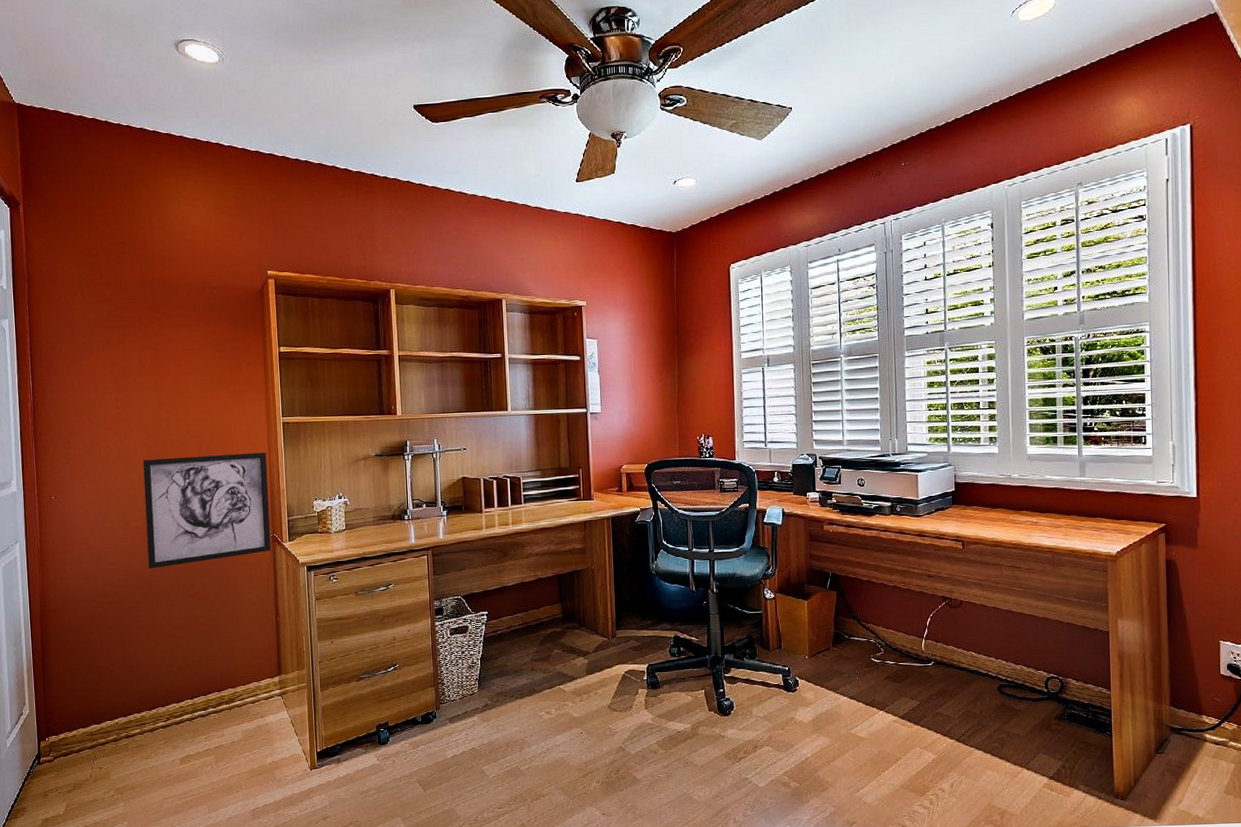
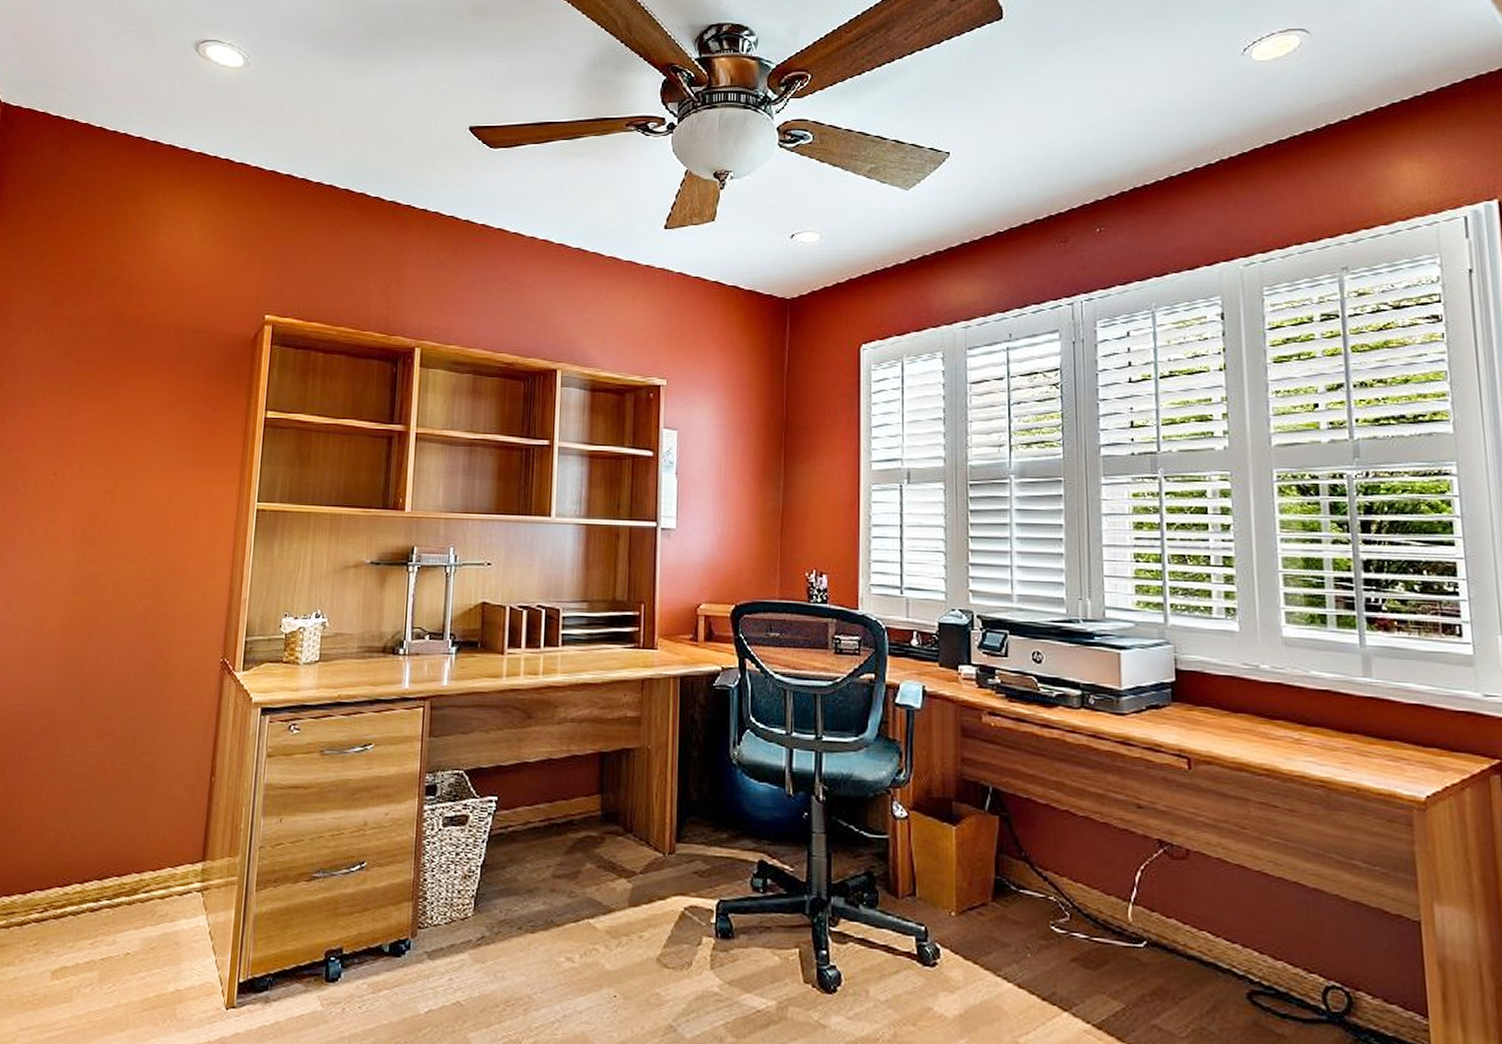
wall art: present [143,452,272,569] -> none [56,544,231,692]

